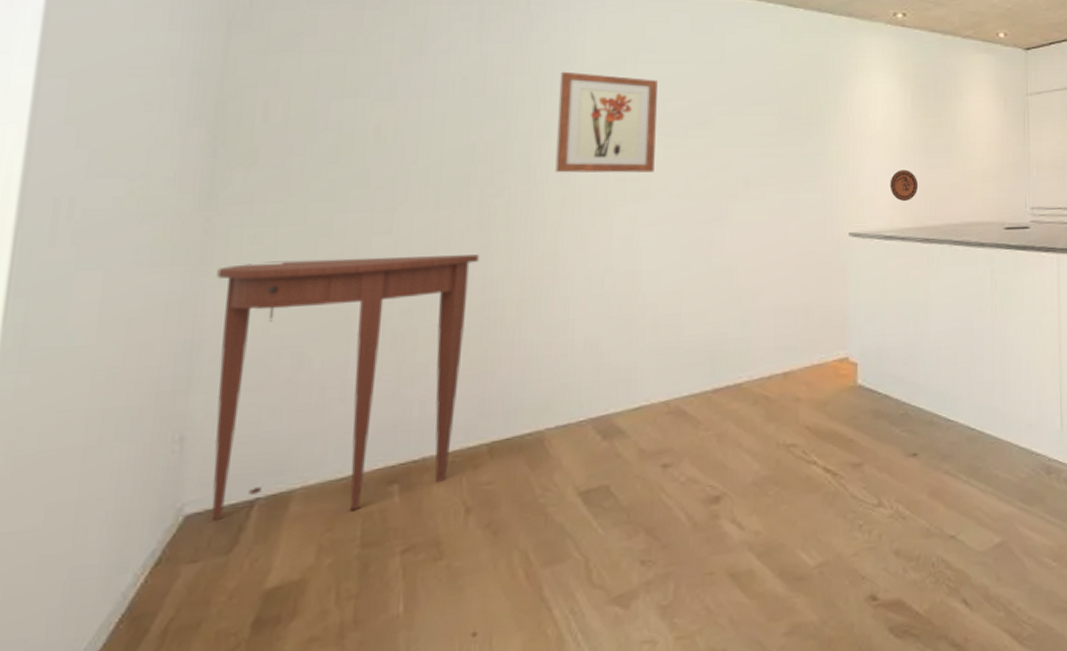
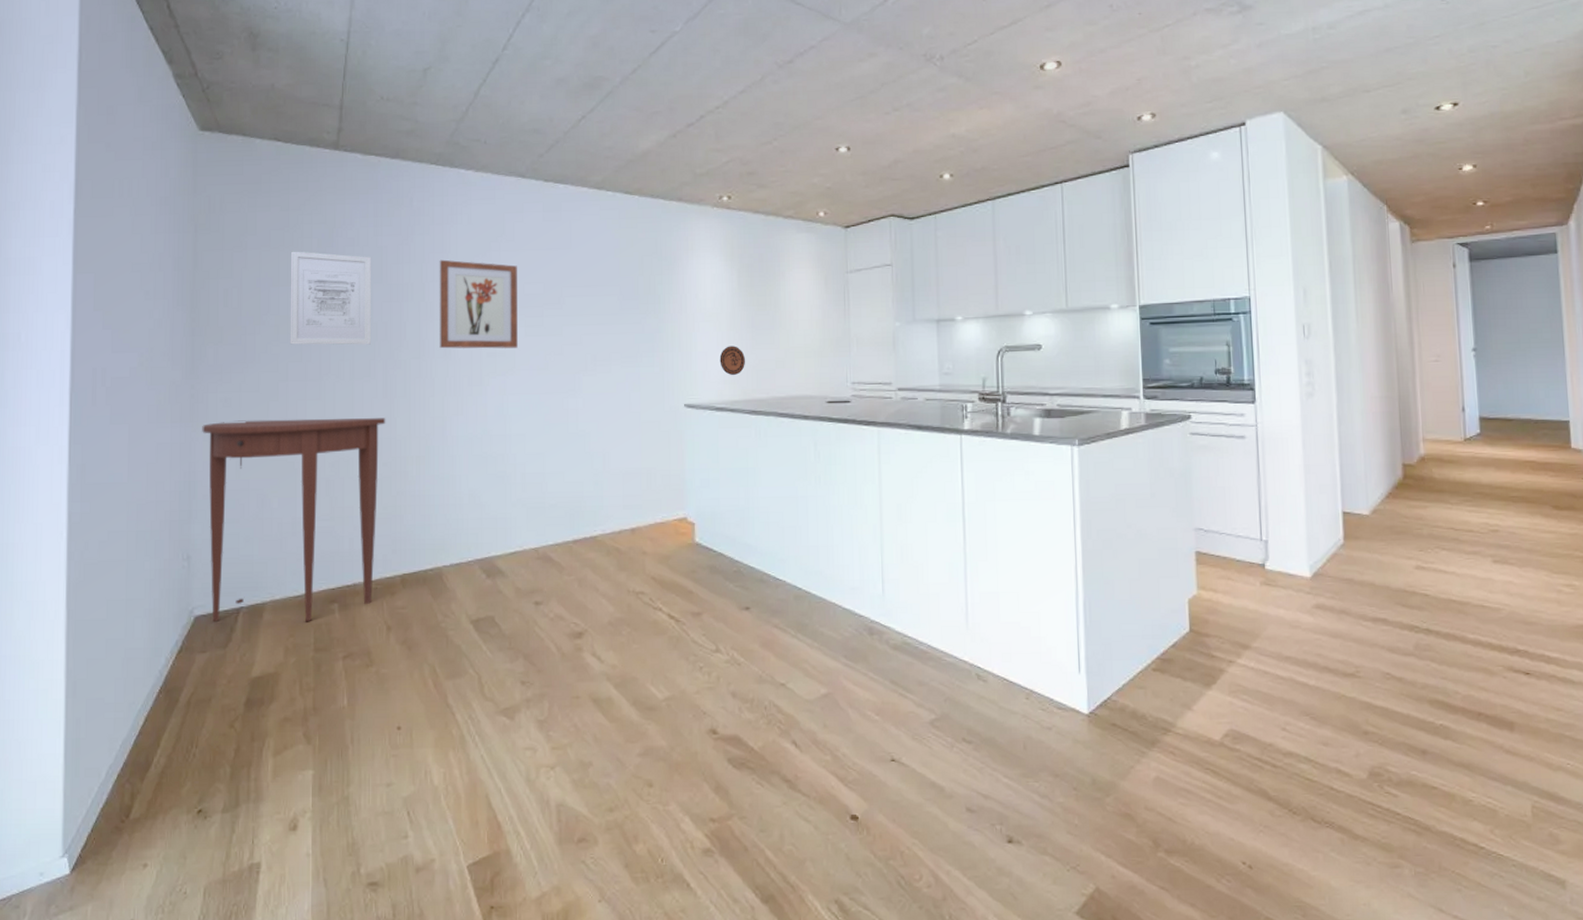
wall art: none [353,57,472,169] -> present [290,251,371,345]

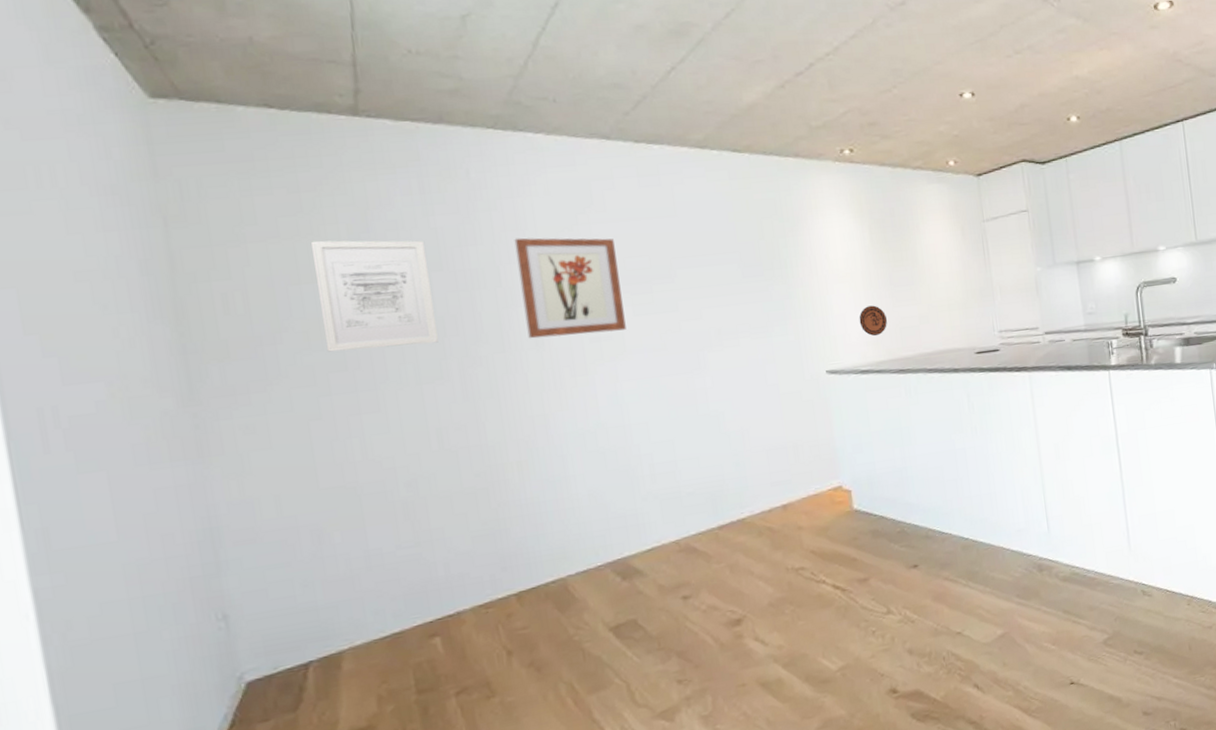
console table: present [202,418,386,622] -> none [217,423,483,684]

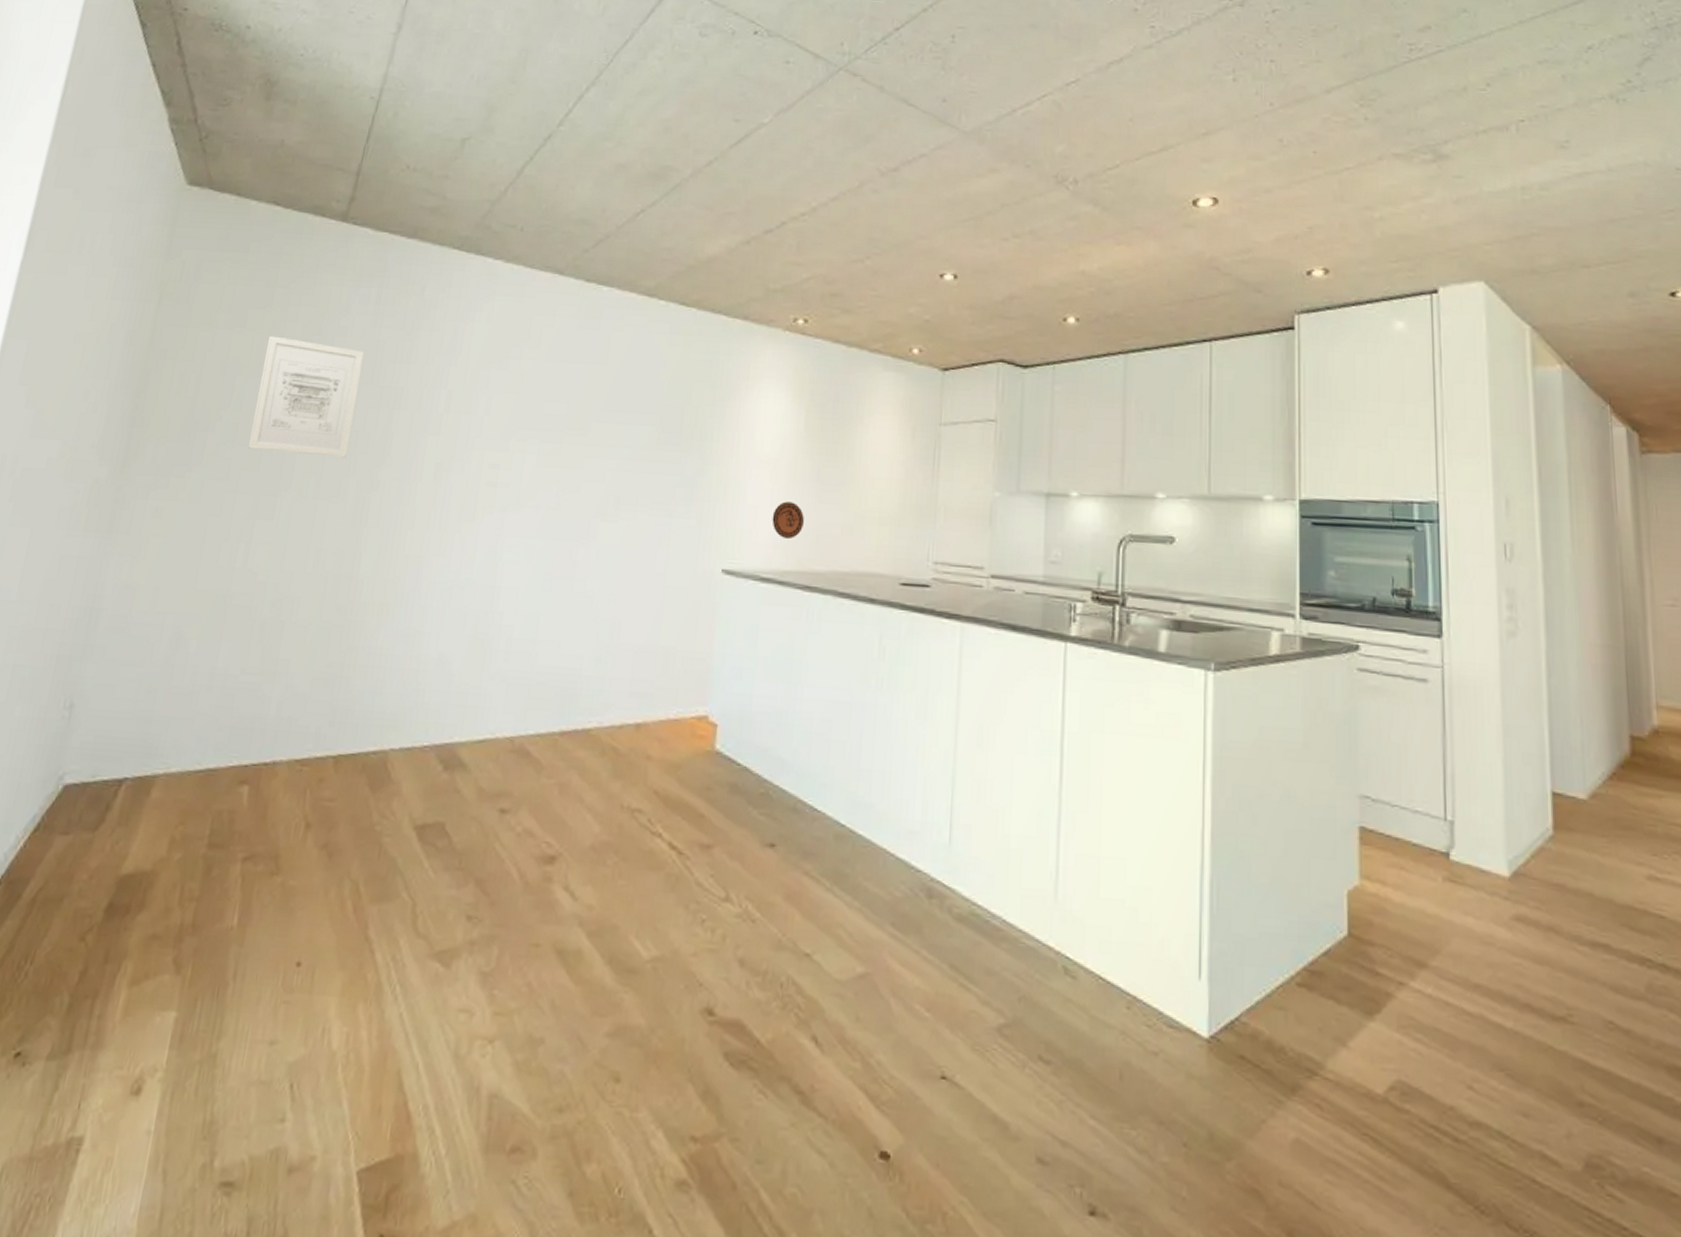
wall art: present [514,238,626,339] -> none [429,362,539,479]

